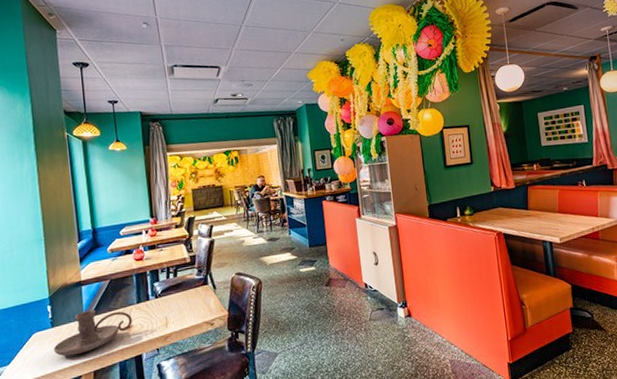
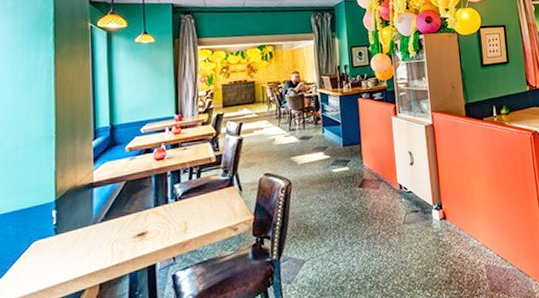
candle holder: present [53,310,132,357] -> none [55,214,147,268]

